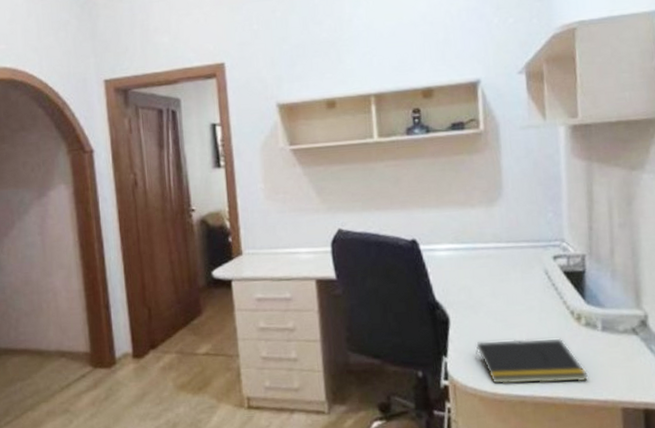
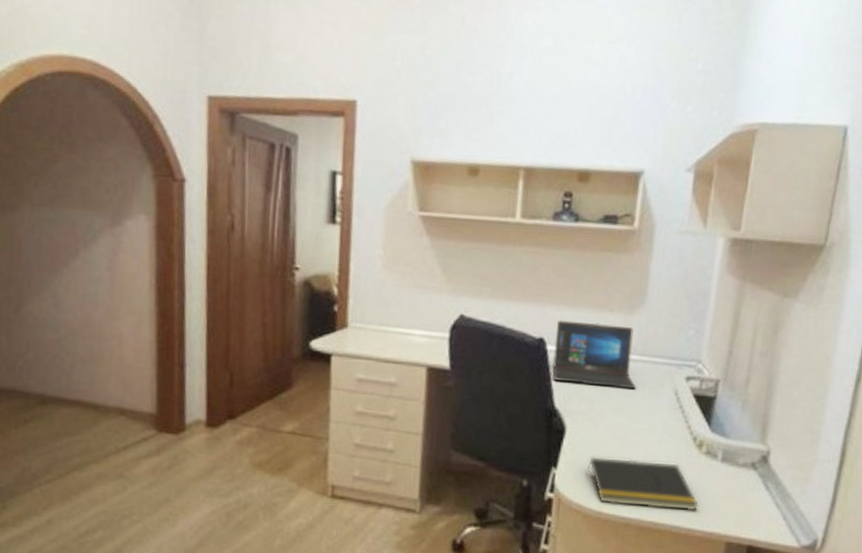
laptop: none [425,218,508,277] -> present [552,320,636,390]

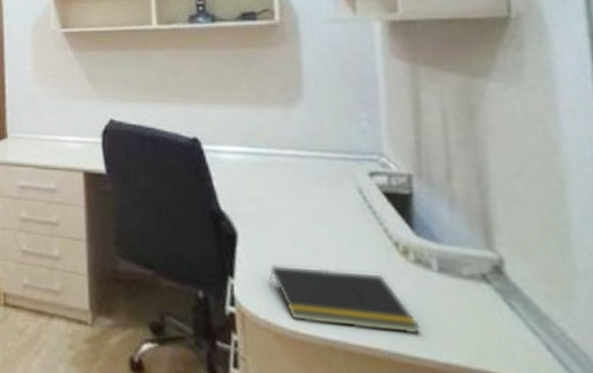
laptop: present [552,320,636,390] -> none [209,118,310,188]

